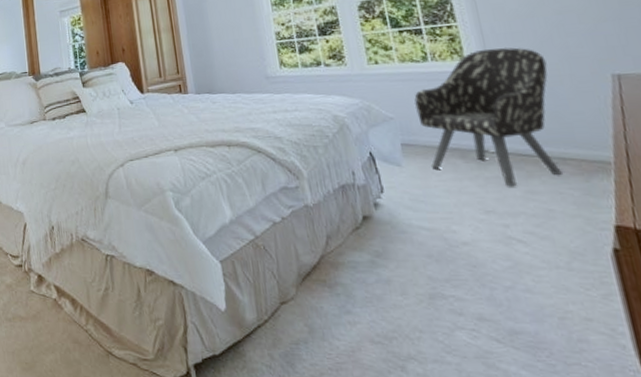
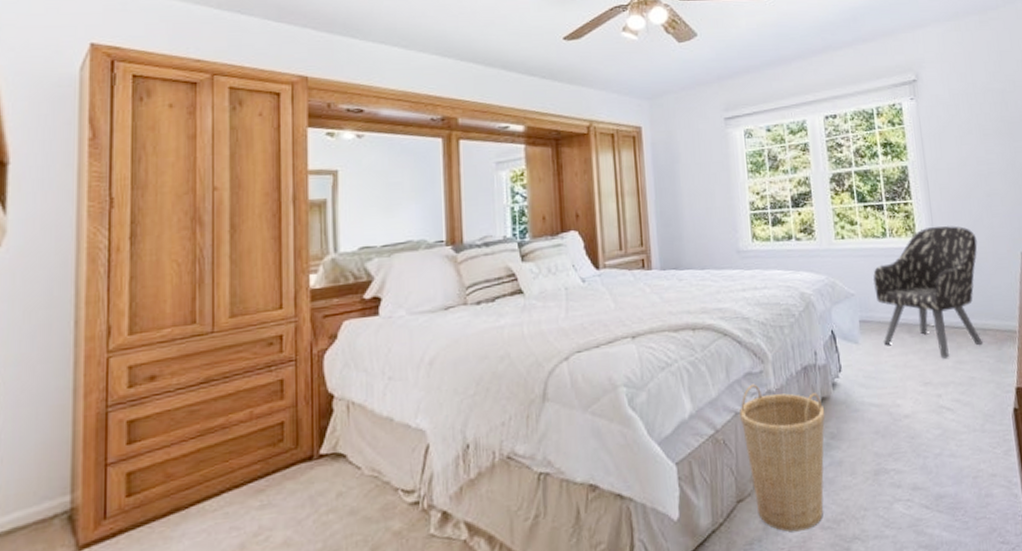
basket: none [277,198,372,341] -> present [739,384,826,532]

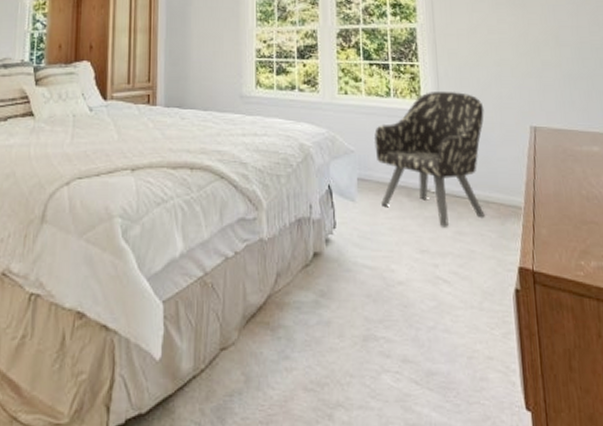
basket: present [739,384,826,532] -> none [230,230,316,389]

